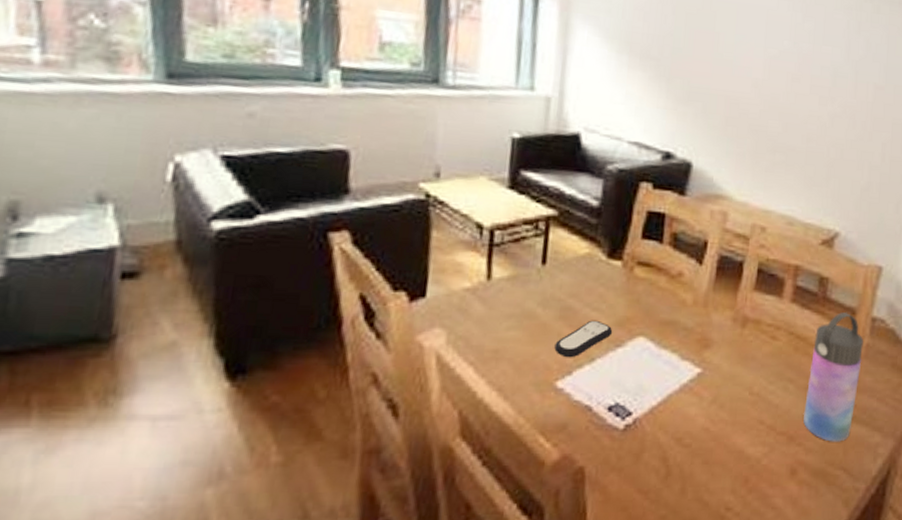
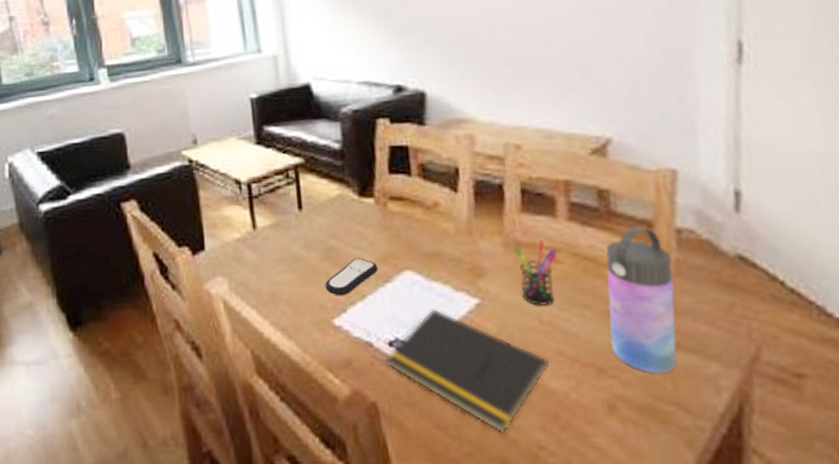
notepad: none [602,375,750,496] -> present [386,308,549,433]
pen holder: none [740,317,777,378] -> present [513,240,558,306]

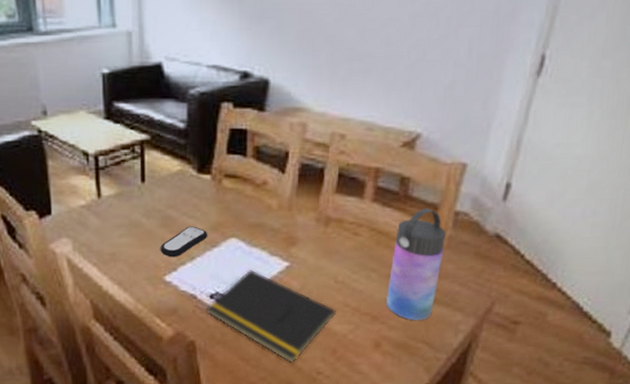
pen holder: present [513,240,558,306] -> none [324,216,359,269]

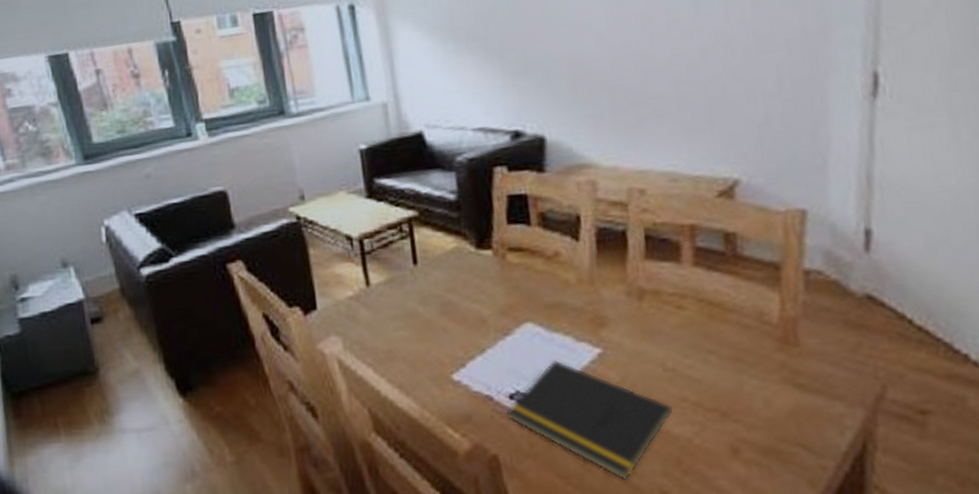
remote control: present [160,226,208,258] -> none [443,311,498,351]
water bottle: present [386,208,446,321] -> none [731,269,802,416]

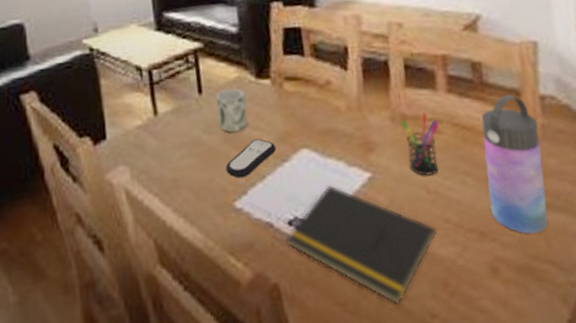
mug: none [433,258,468,304] -> present [216,88,249,132]
remote control: none [443,311,498,351] -> present [226,138,277,179]
pen holder: none [637,286,683,353] -> present [400,112,440,176]
water bottle: none [731,269,802,416] -> present [481,95,549,234]

